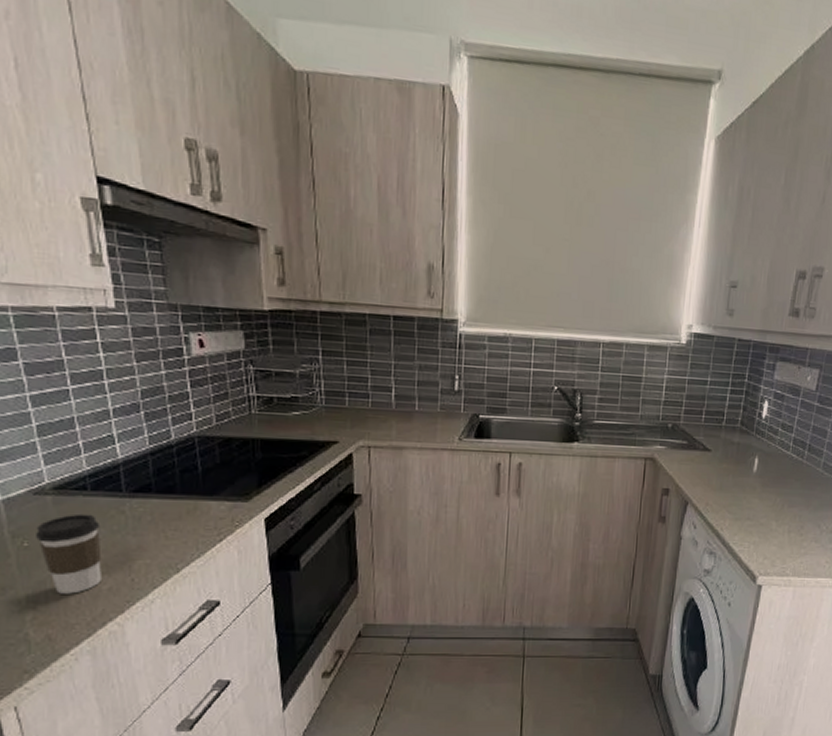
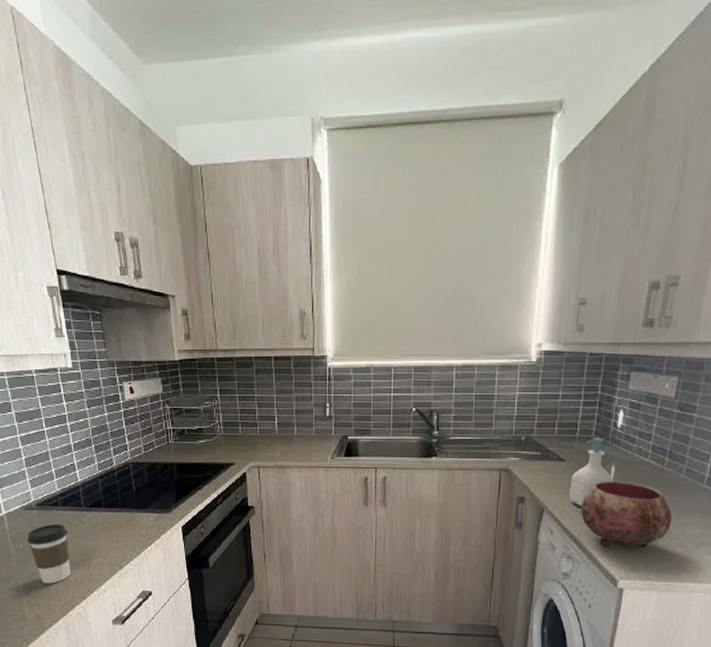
soap bottle: none [713,428,757,500] -> present [569,438,614,507]
bowl: none [724,473,809,543] -> present [581,481,673,548]

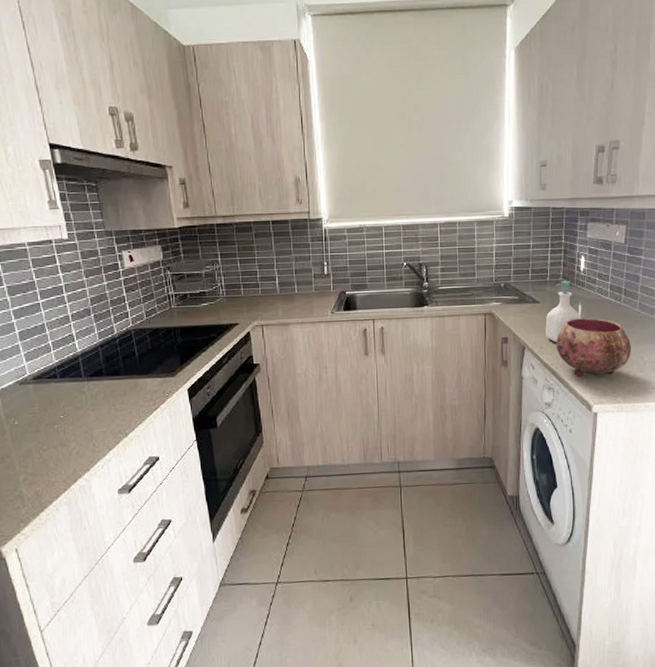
coffee cup: present [27,523,70,584] -> none [23,396,71,459]

